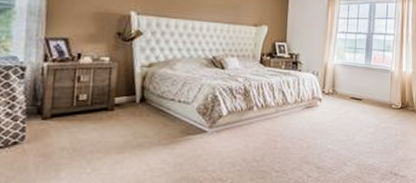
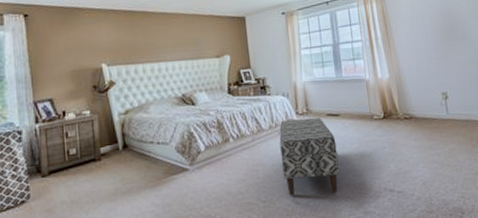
bench: none [300,97,355,170] -> present [279,117,340,196]

